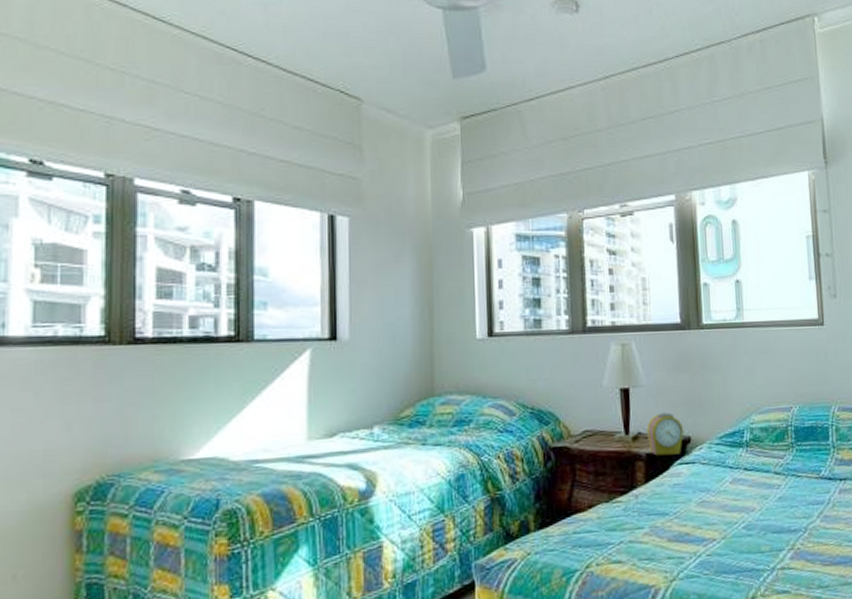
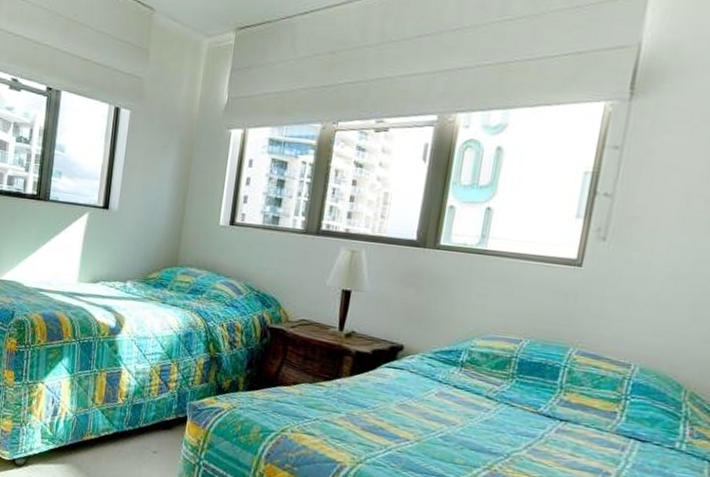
alarm clock: present [647,412,684,456] -> none [360,318,399,358]

